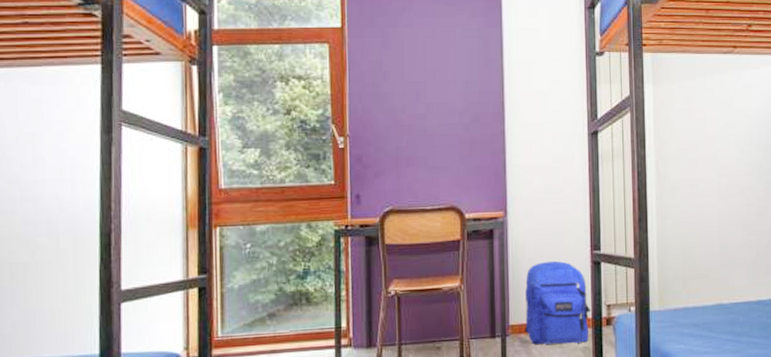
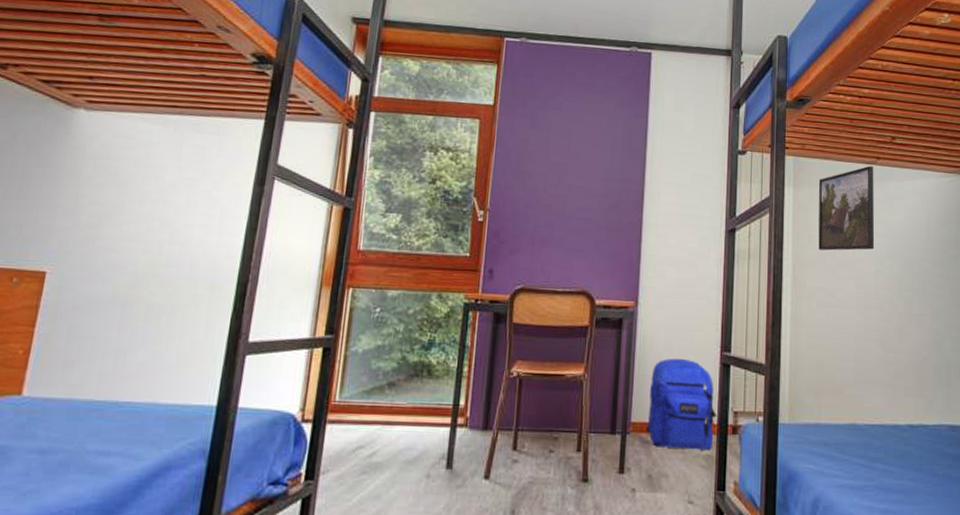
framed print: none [678,55,735,144] -> present [818,165,875,251]

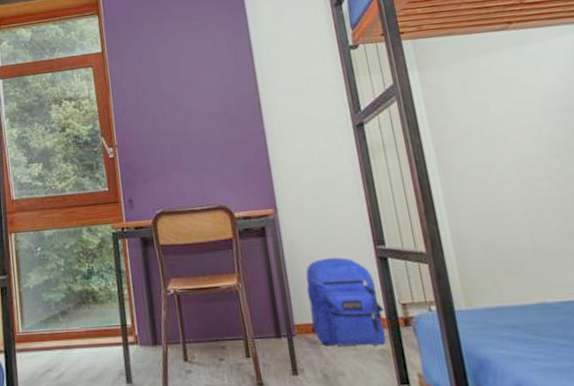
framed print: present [818,165,875,251] -> none [446,32,527,129]

